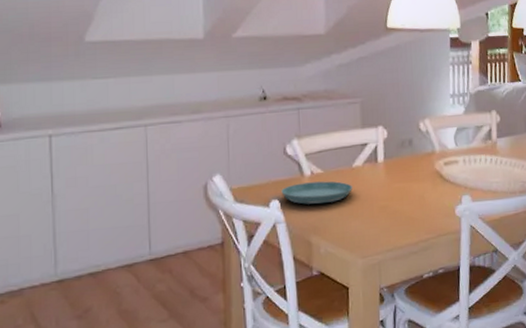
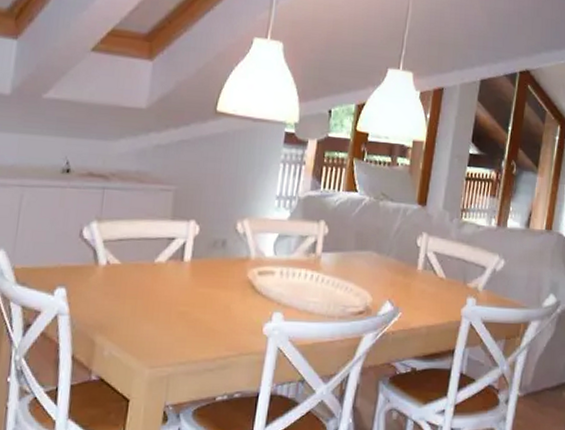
saucer: present [281,181,352,205] -> none [70,272,151,300]

